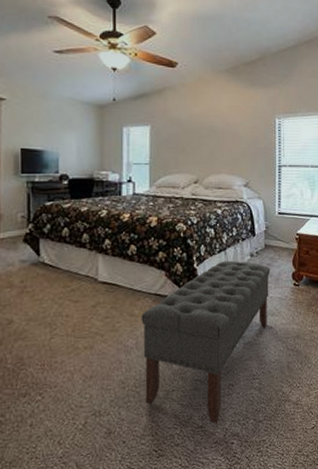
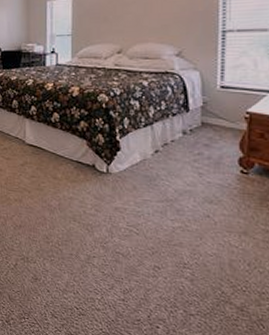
bench: present [141,260,271,424] -> none [63,136,209,302]

